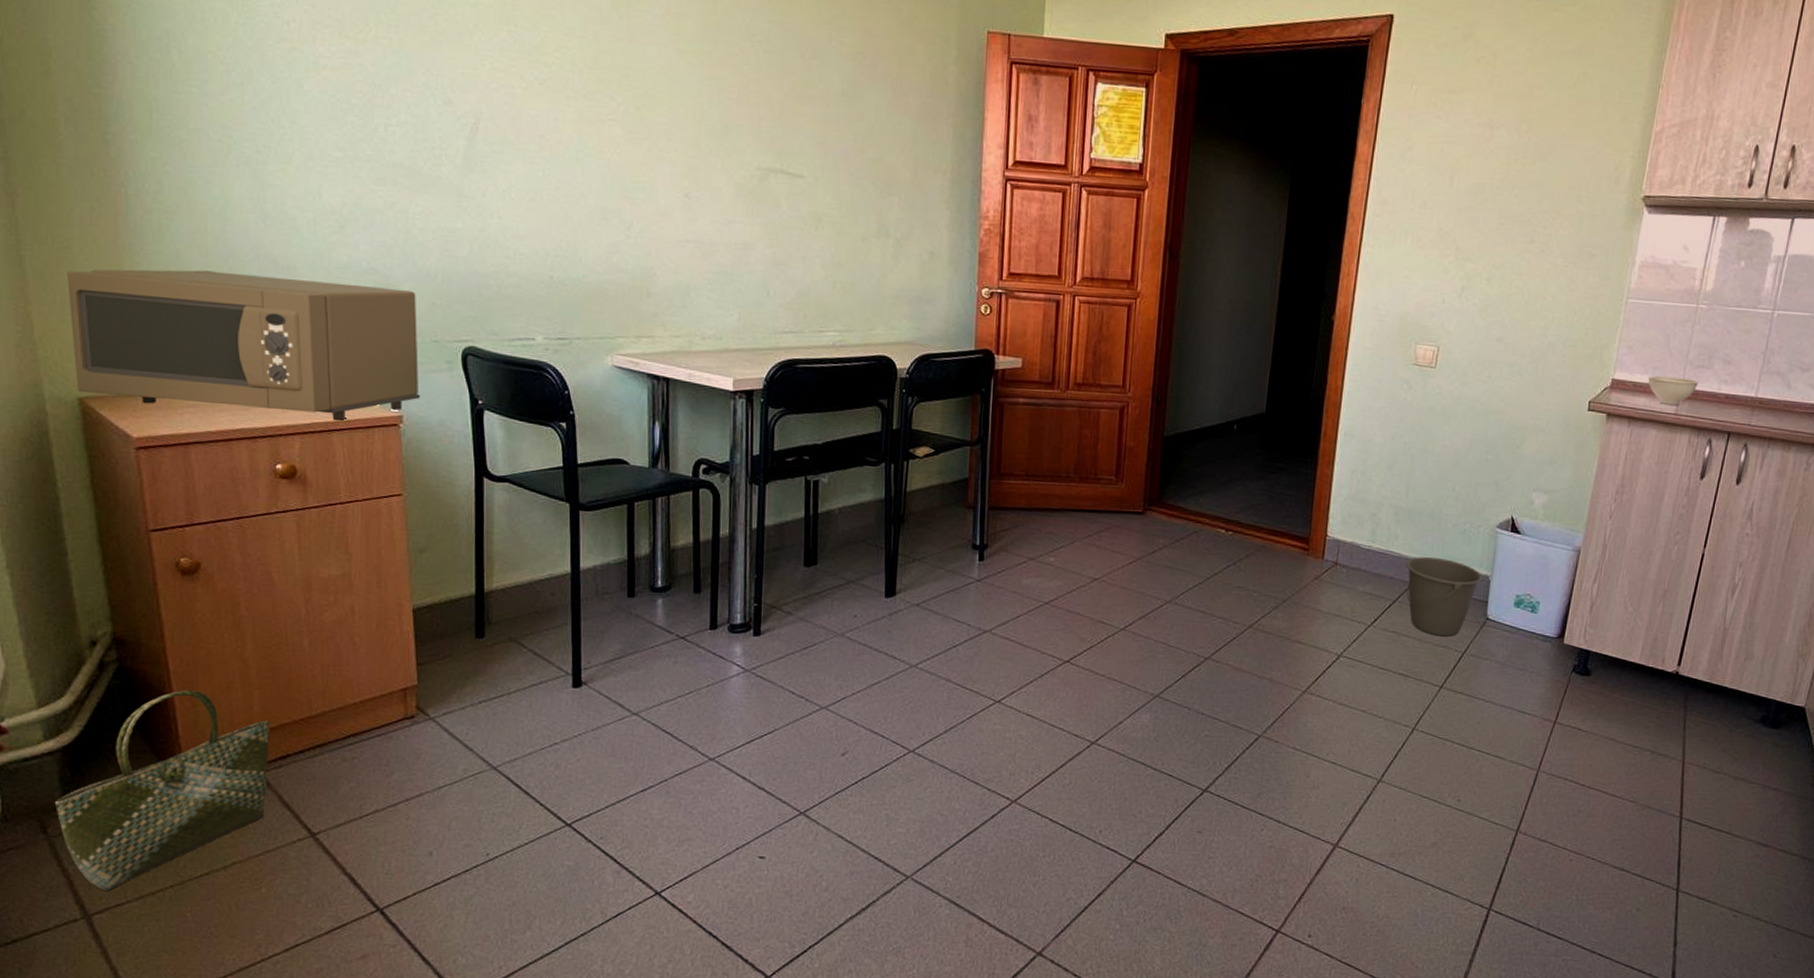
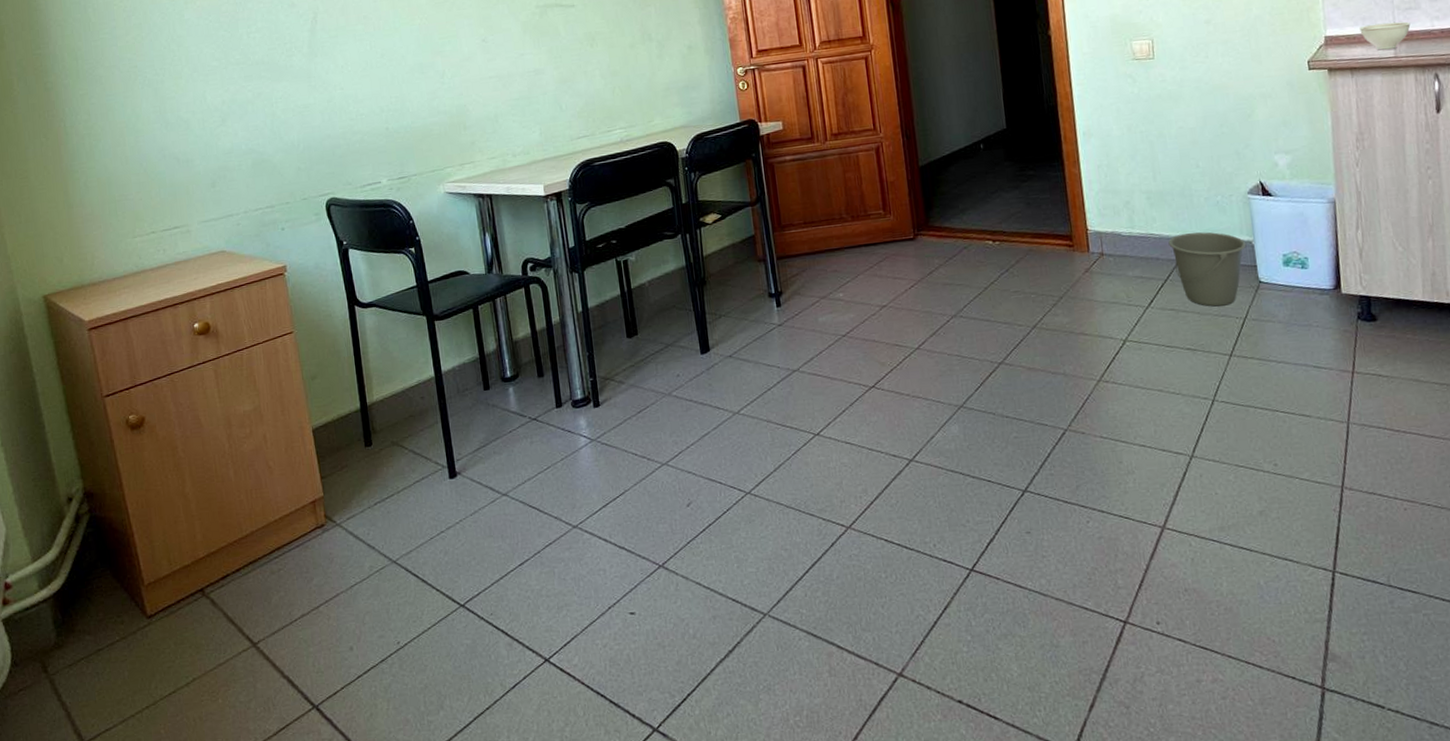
shopping bag: present [54,689,270,892] -> none [51,528,214,719]
microwave: present [67,269,420,422] -> none [28,161,298,292]

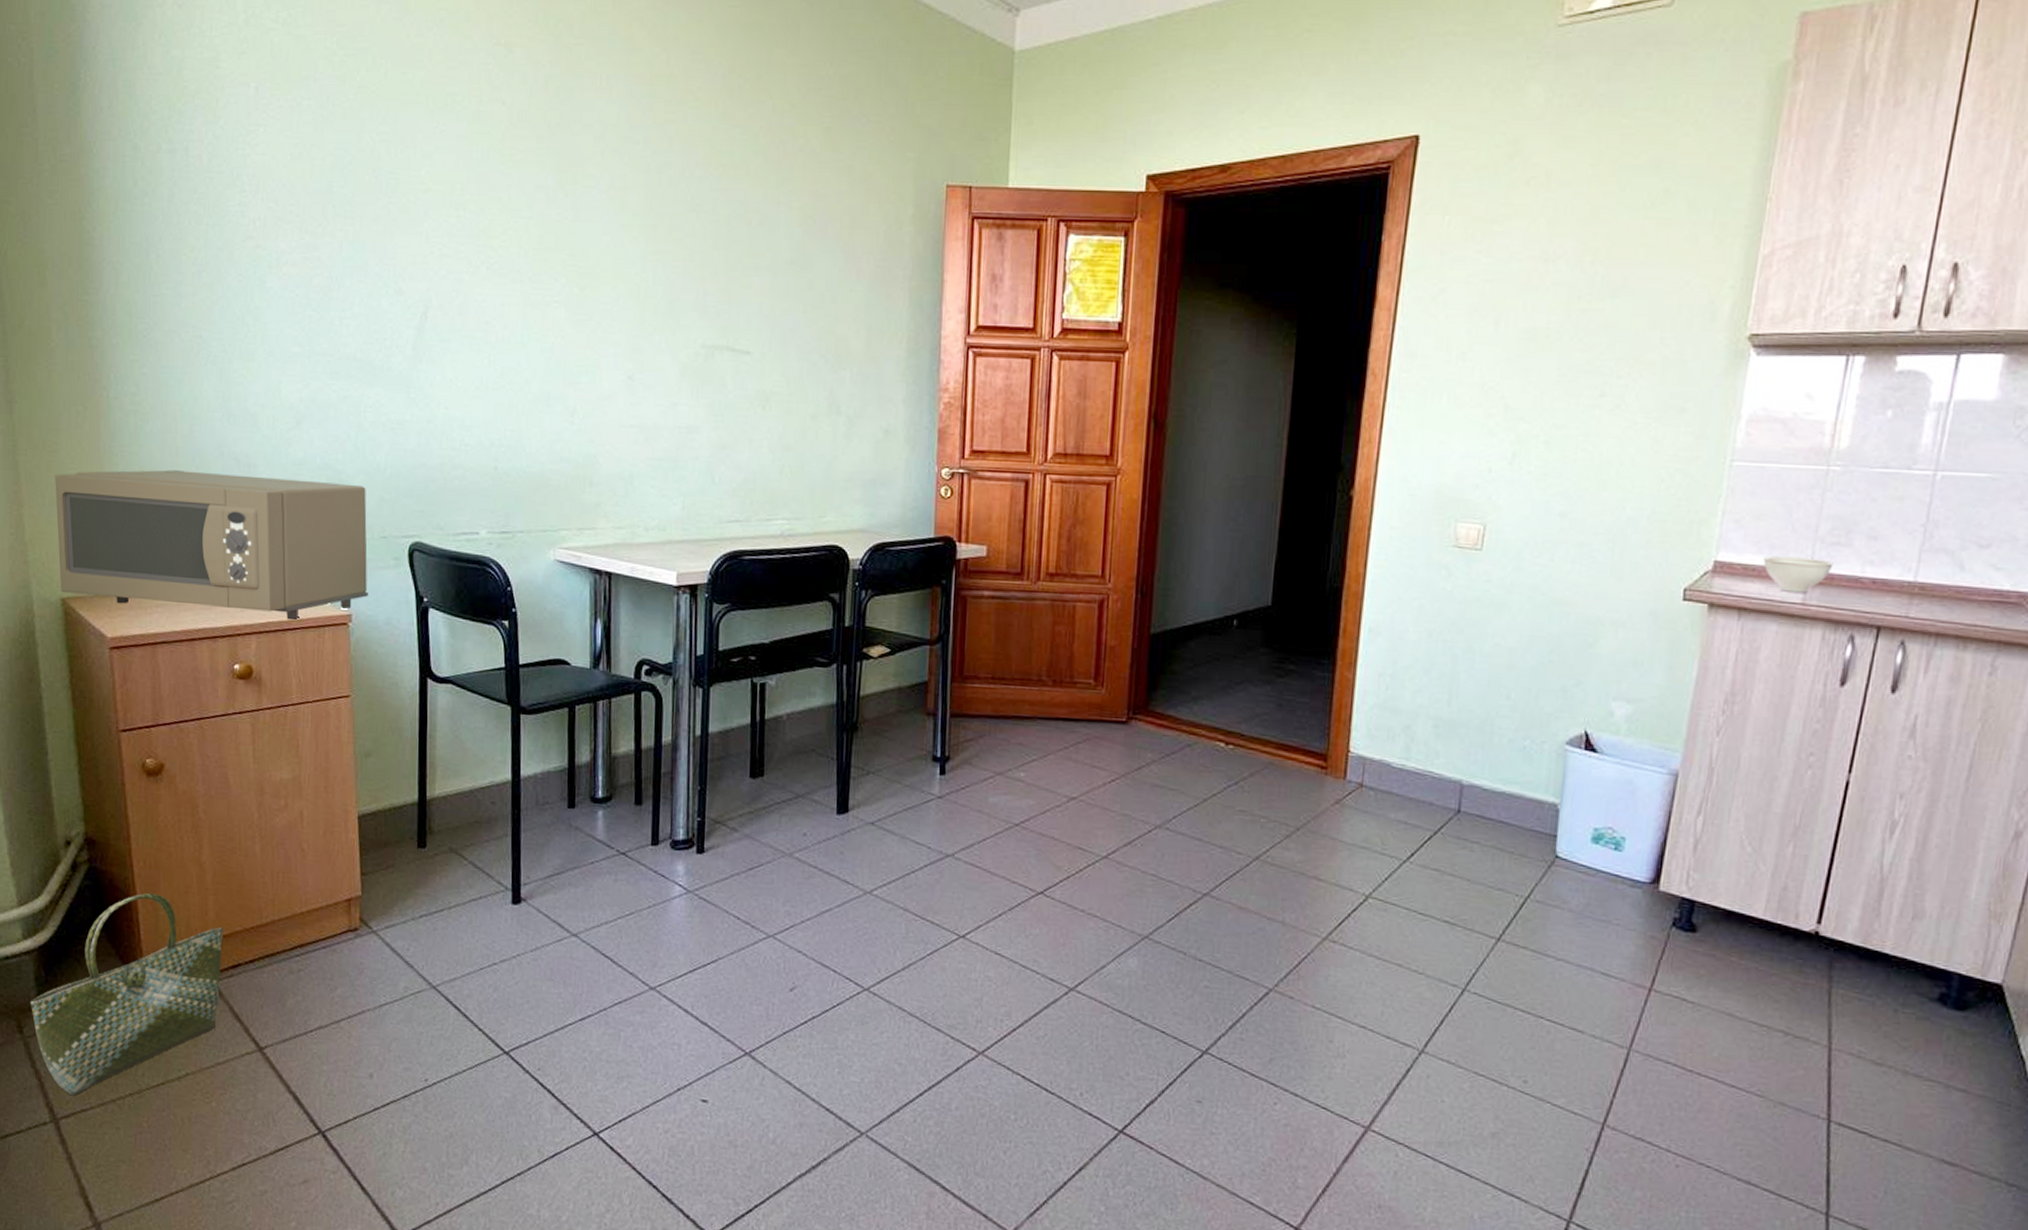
microwave: none [28,161,298,292] -> present [55,470,368,621]
shopping bag: none [51,528,214,719] -> present [30,892,223,1096]
bucket: present [1168,231,1247,307] -> none [1449,778,1550,878]

